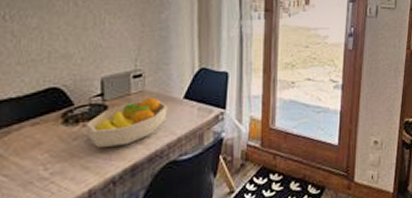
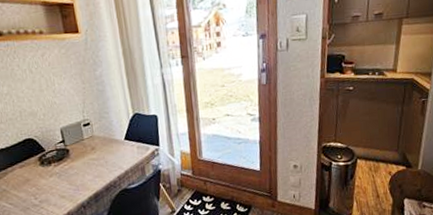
fruit bowl: present [86,96,168,147] -> none [56,140,114,181]

